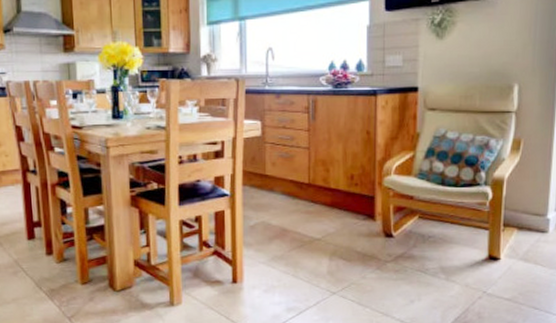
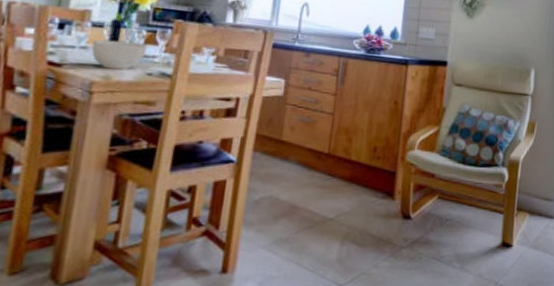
bowl: none [100,102,142,127] -> present [91,39,148,70]

